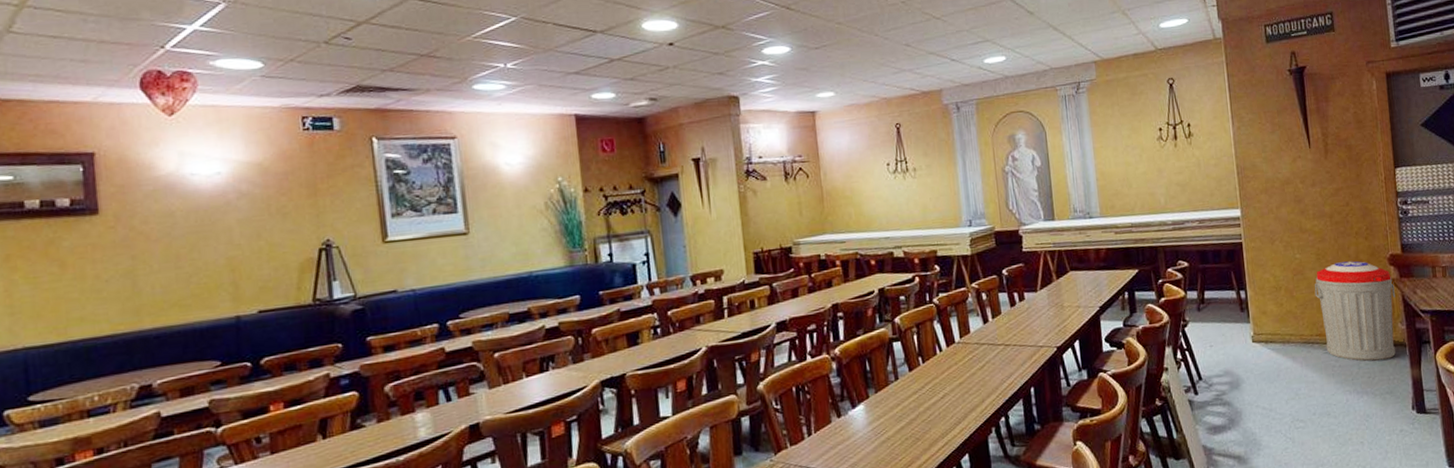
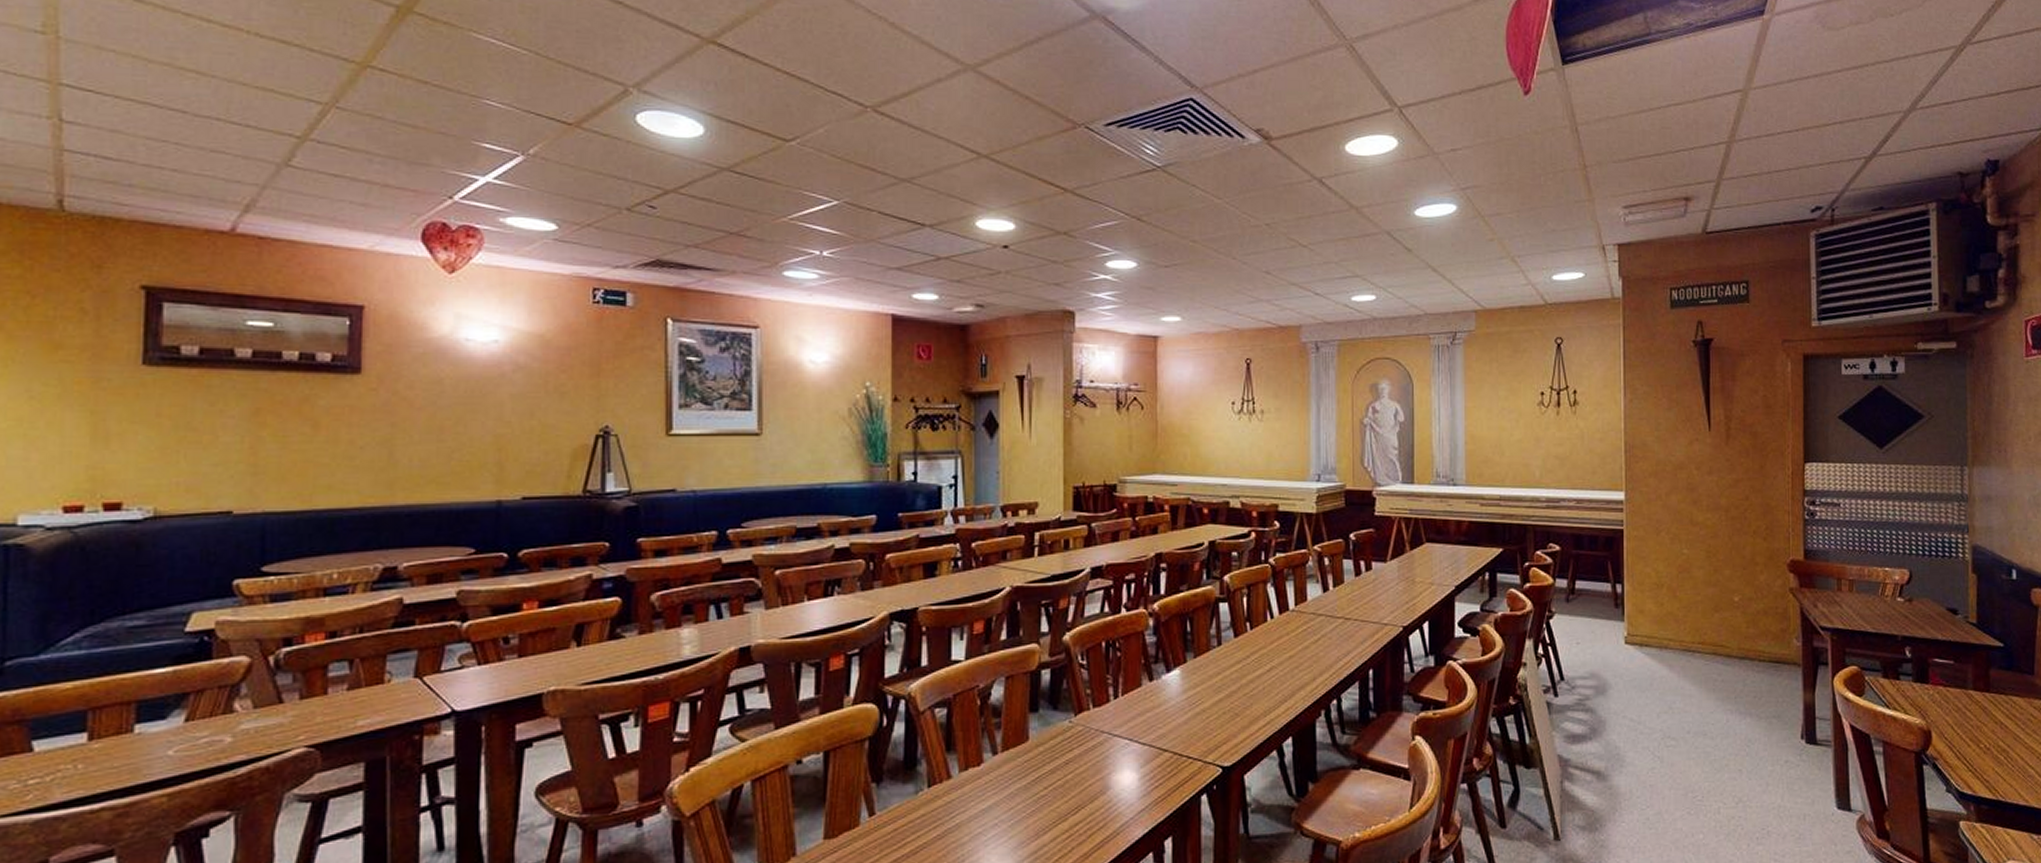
trash can: present [1314,261,1396,361] -> none [1701,563,1793,679]

